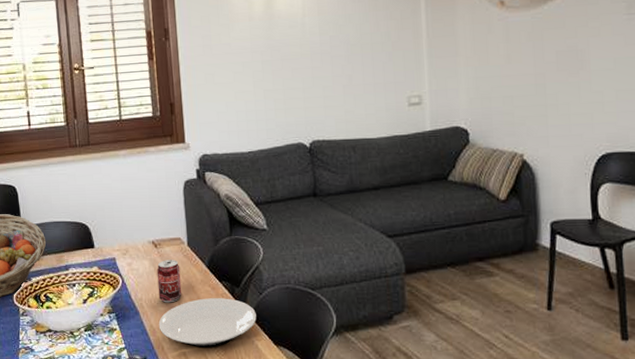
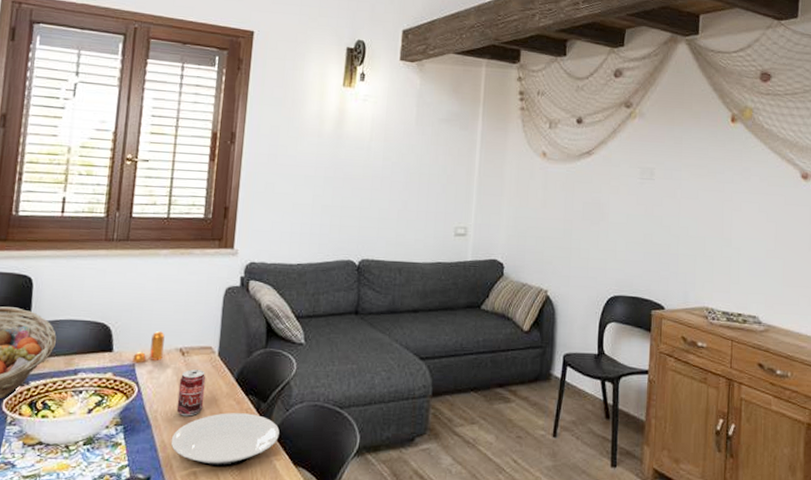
pepper shaker: none [112,227,138,257] -> present [133,331,165,364]

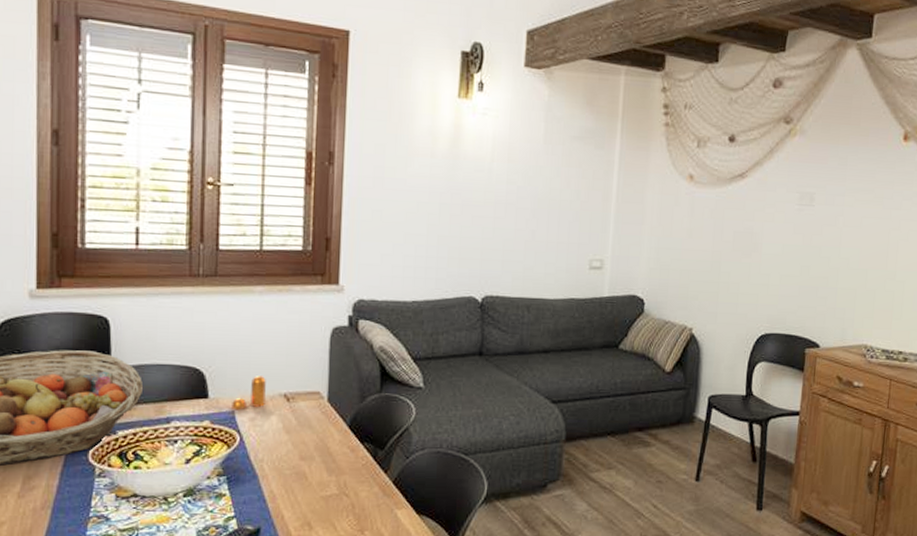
plate: present [170,413,280,468] -> none [280,461,400,518]
beverage can: present [176,369,206,417] -> none [284,416,316,466]

